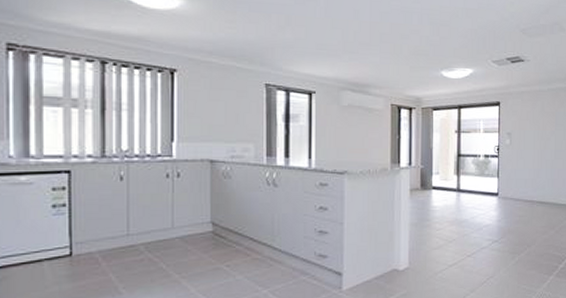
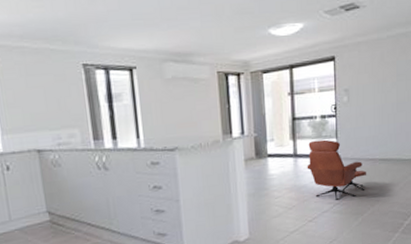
armchair: none [469,178,525,239] -> present [307,139,367,201]

